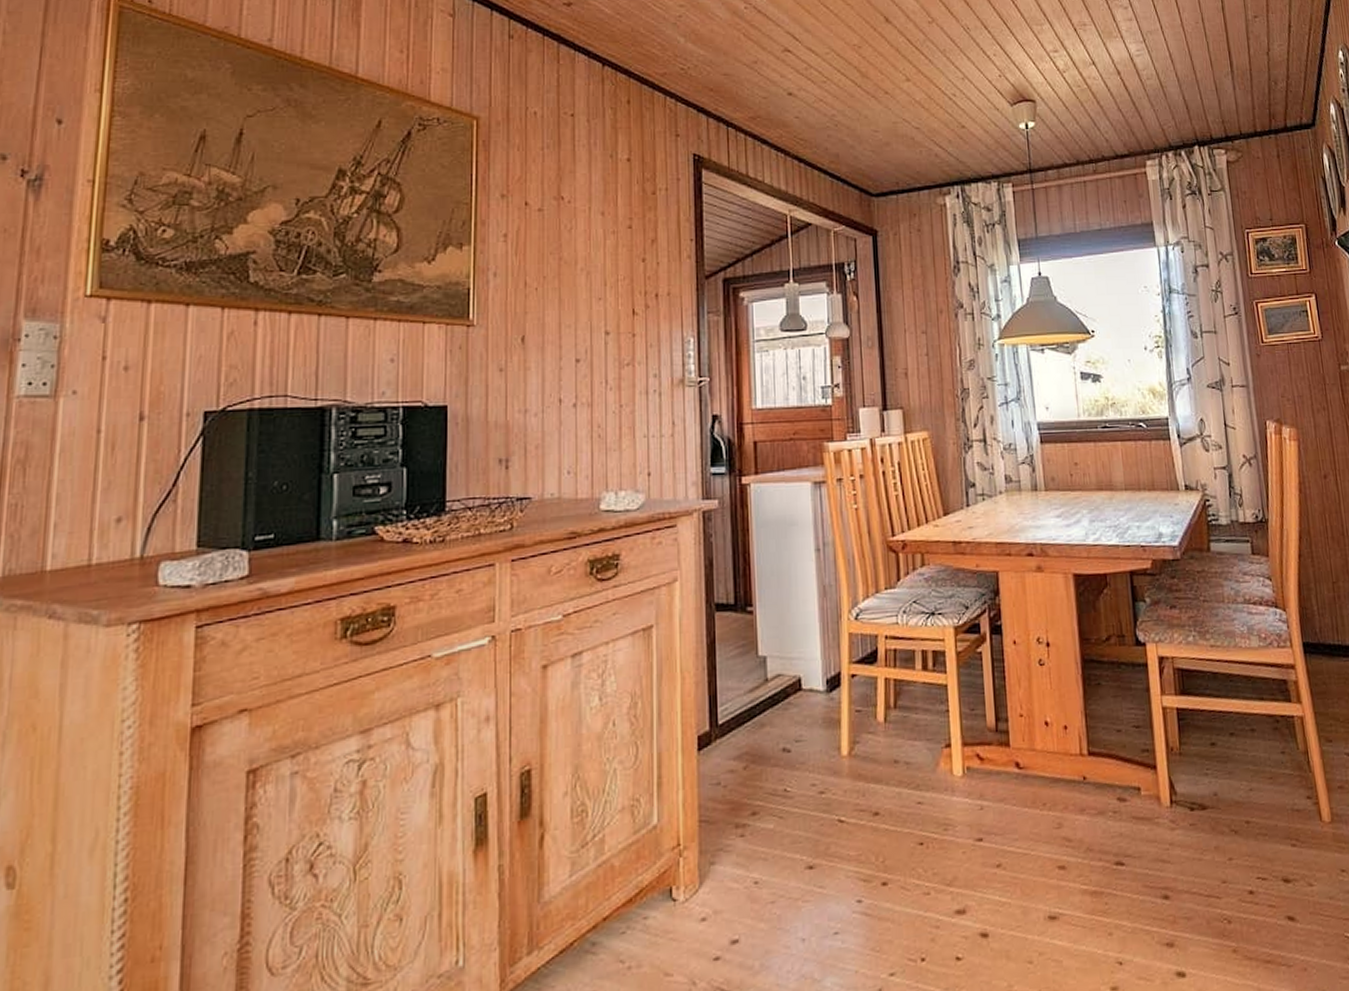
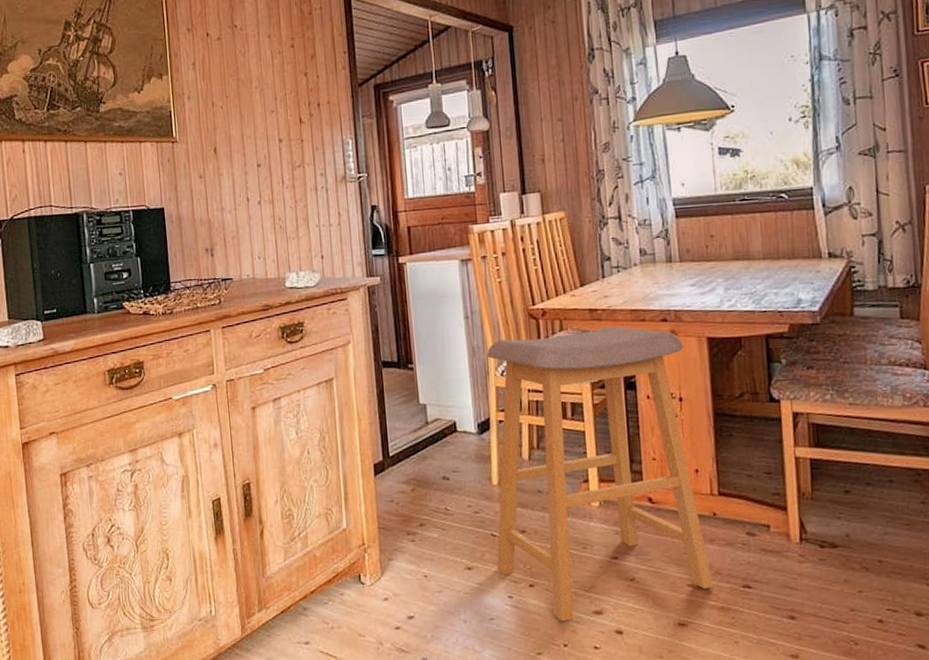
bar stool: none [839,561,1085,927] -> present [486,326,713,621]

